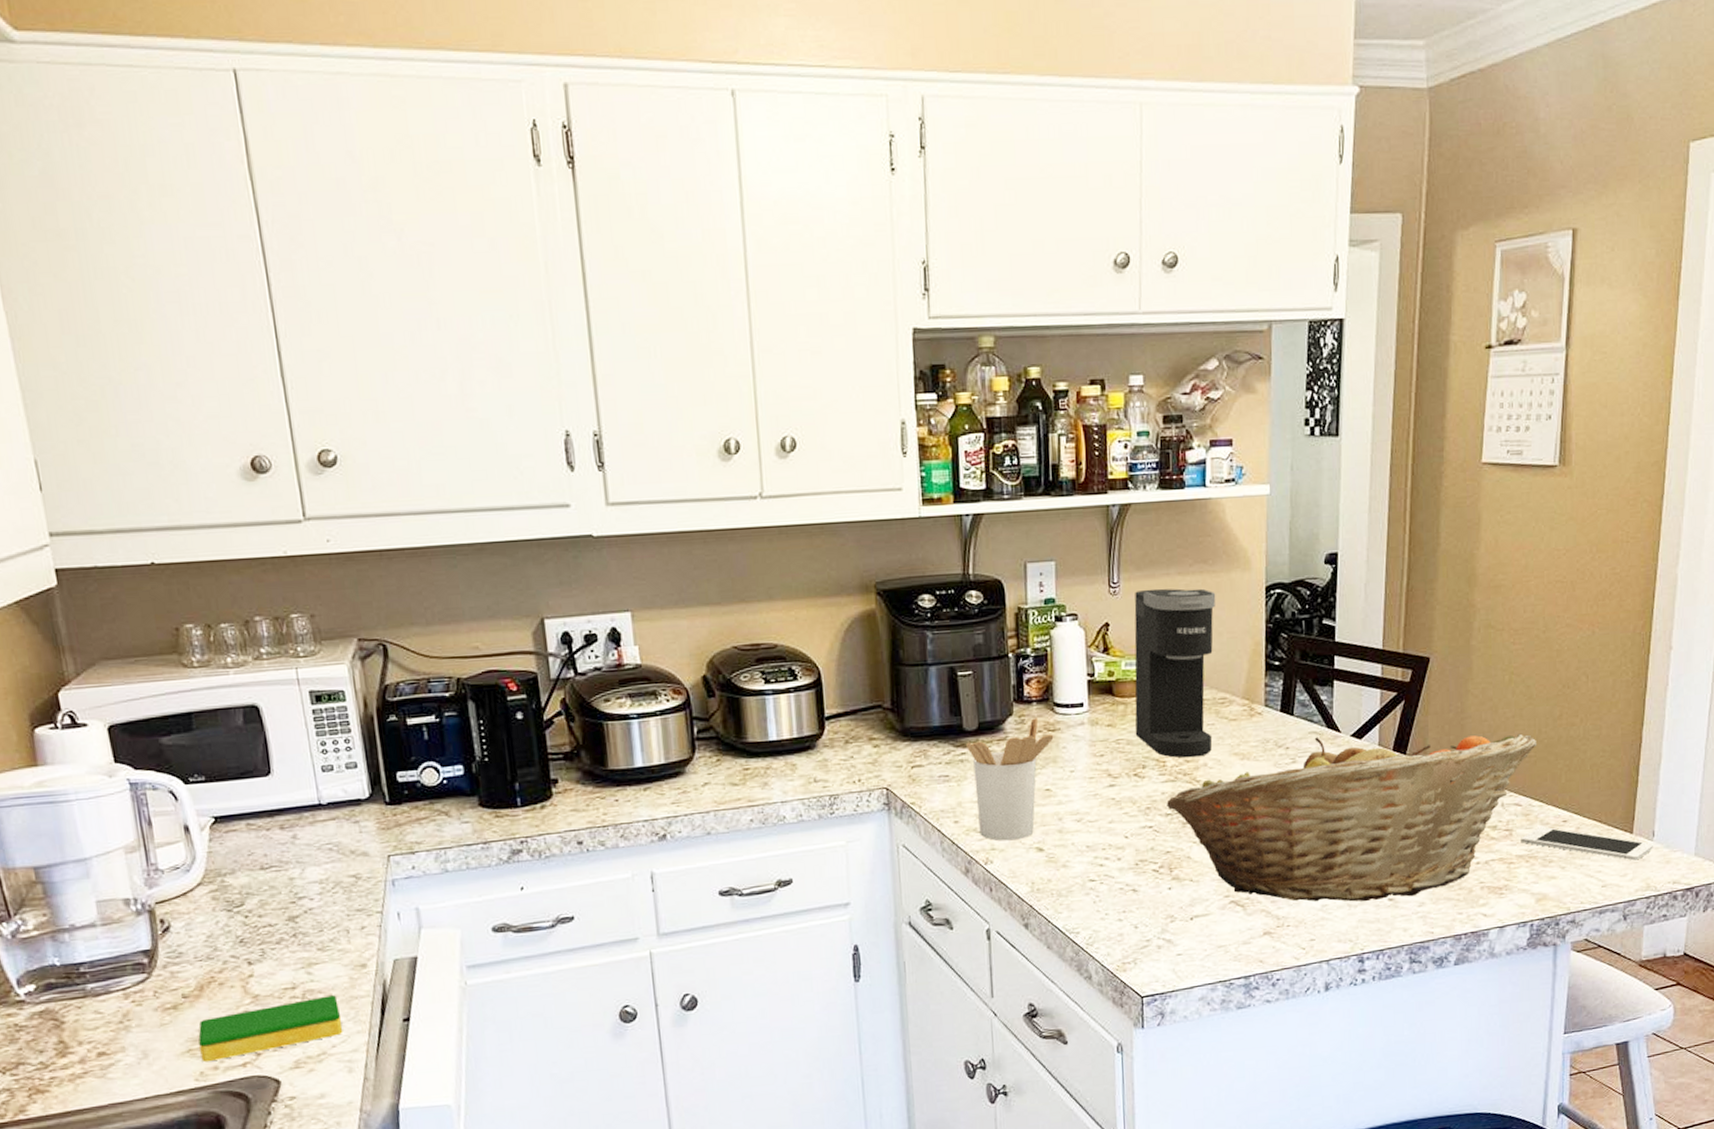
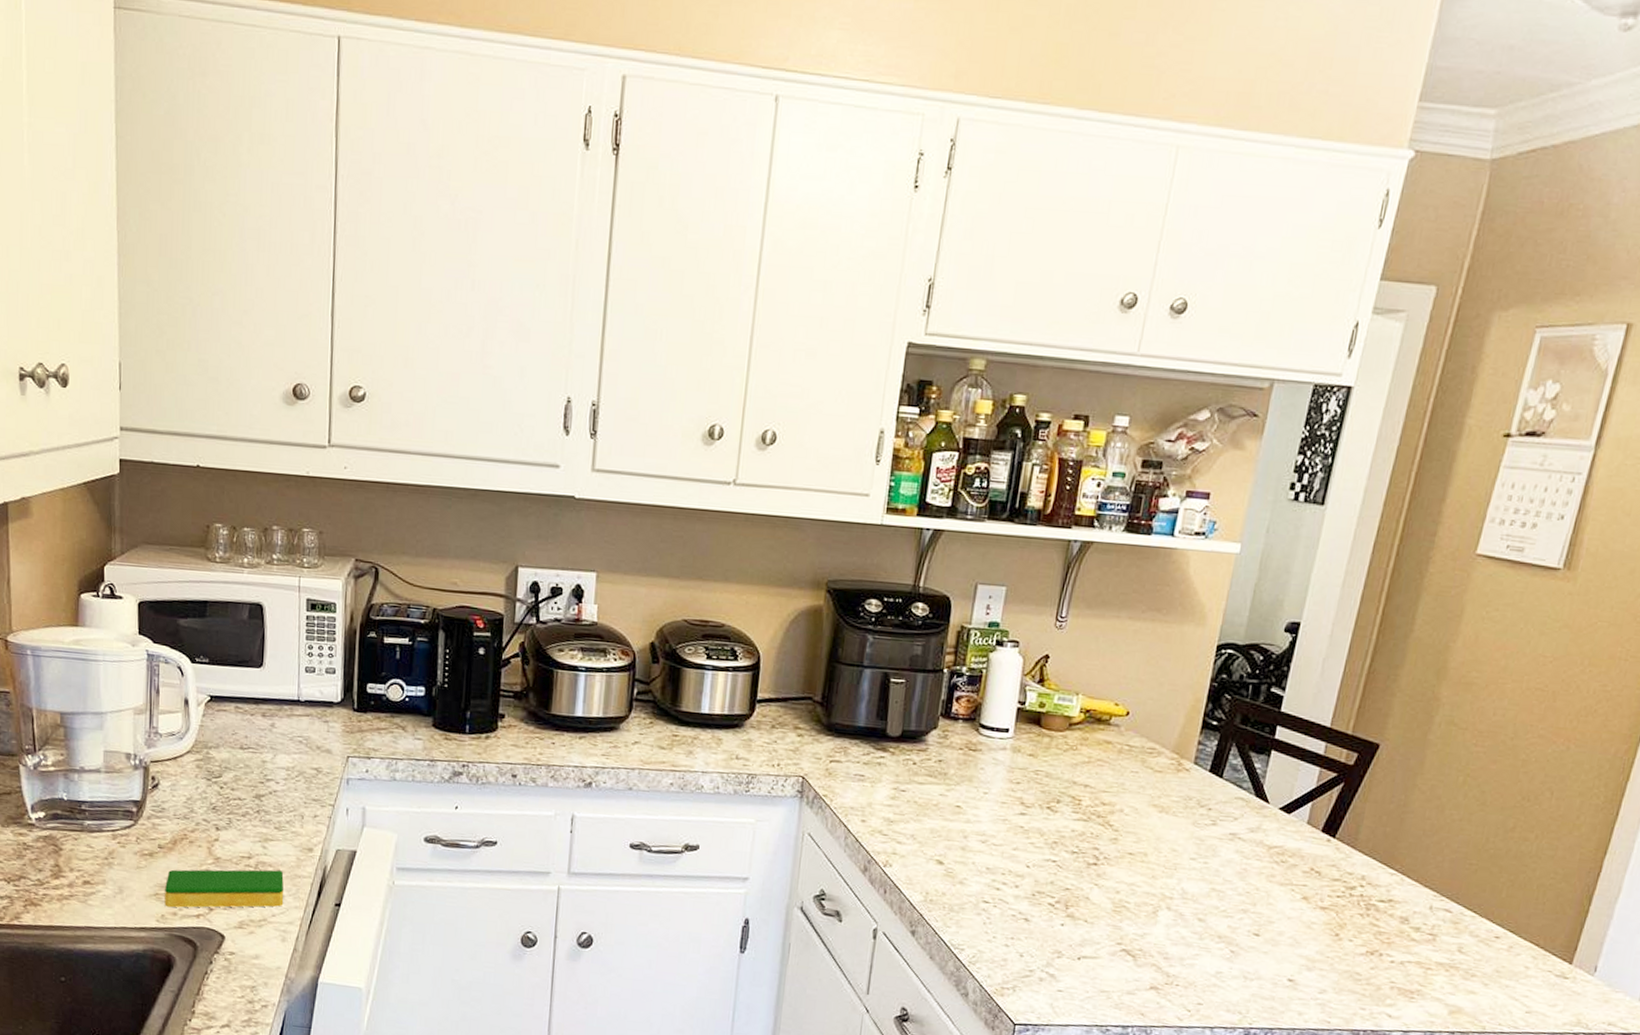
utensil holder: present [966,716,1054,841] -> none [884,734,974,850]
coffee maker: present [1134,588,1216,758] -> none [1055,628,1164,802]
fruit basket: present [1166,733,1536,902] -> none [1074,803,1481,982]
cell phone: present [1521,826,1653,861] -> none [1444,938,1593,993]

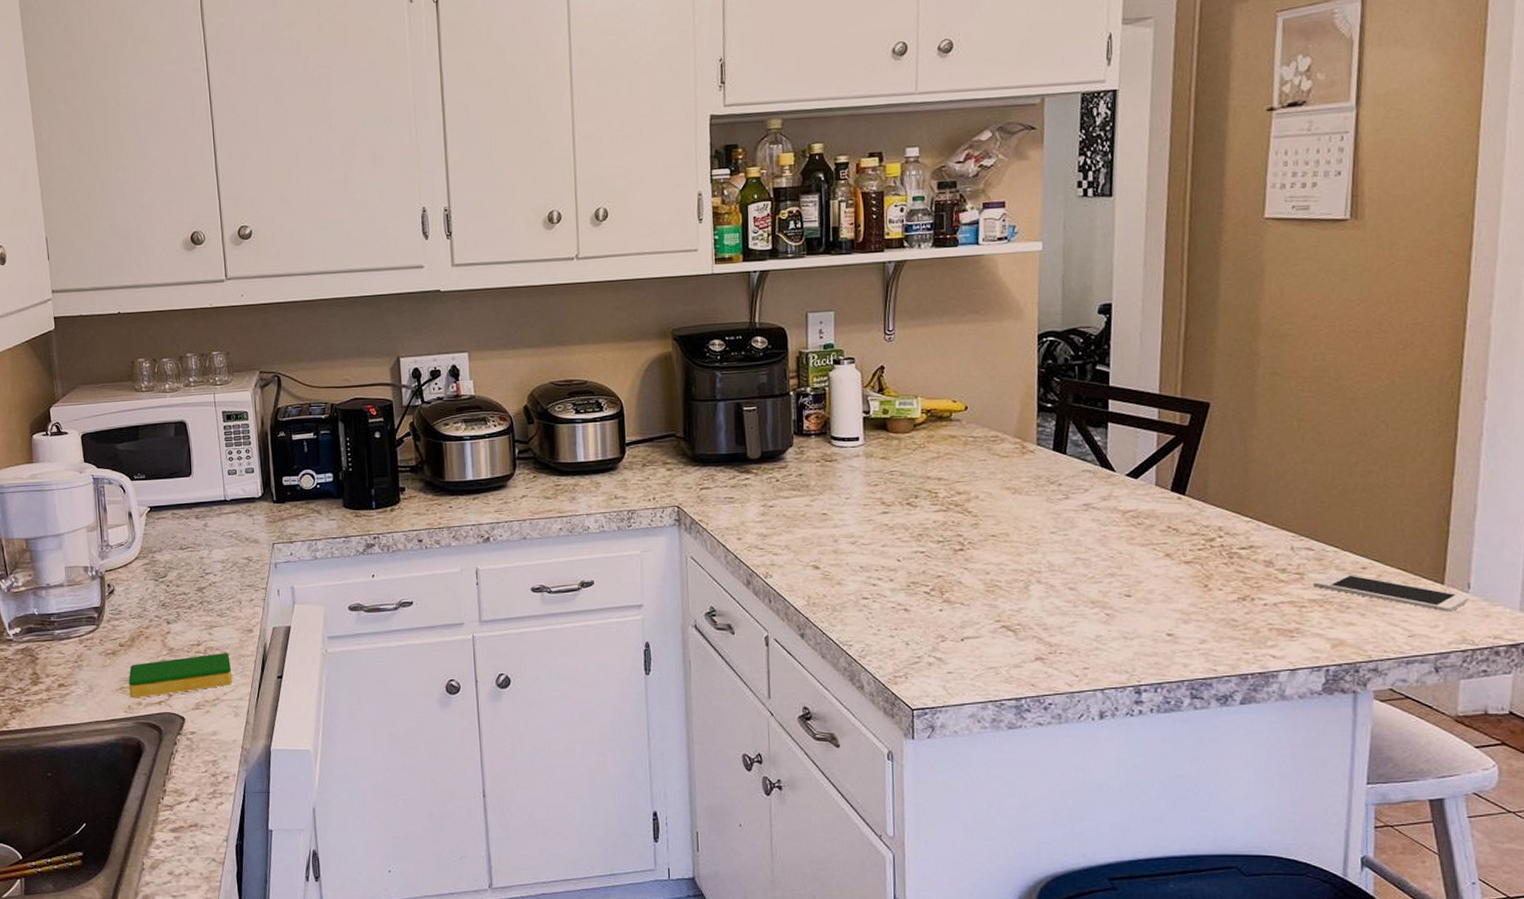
cell phone: none [1444,938,1593,993] -> present [1313,572,1469,612]

